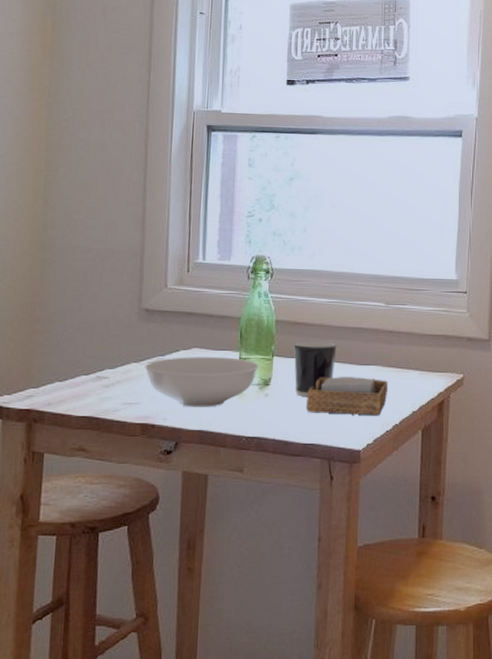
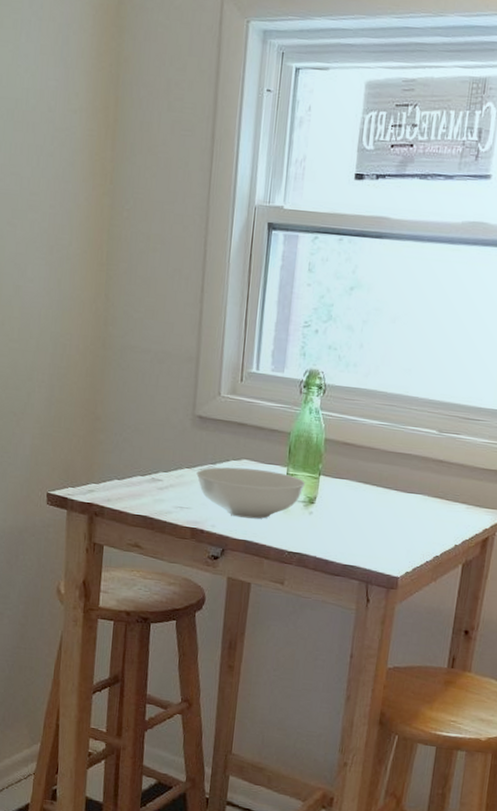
mug: present [293,340,337,396] -> none [339,463,385,518]
napkin holder: present [307,377,389,416] -> none [349,500,433,546]

